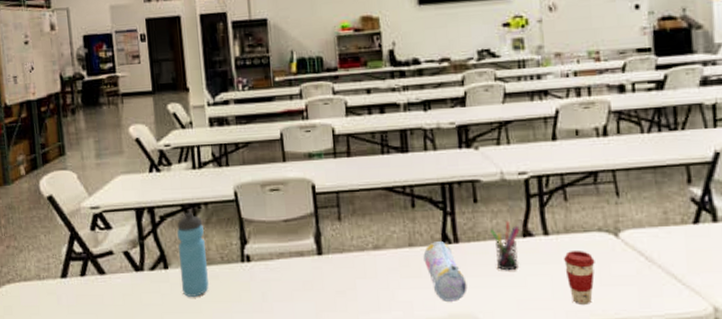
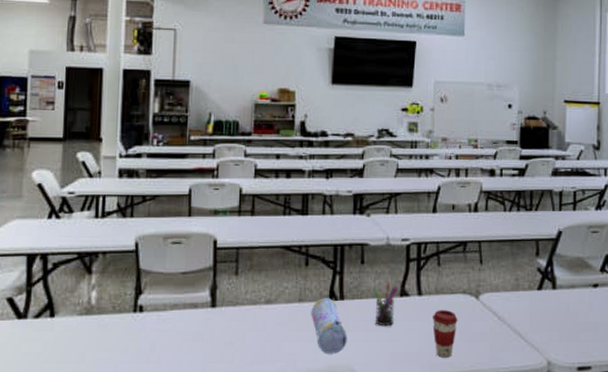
water bottle: present [177,212,209,297] -> none [67,260,98,346]

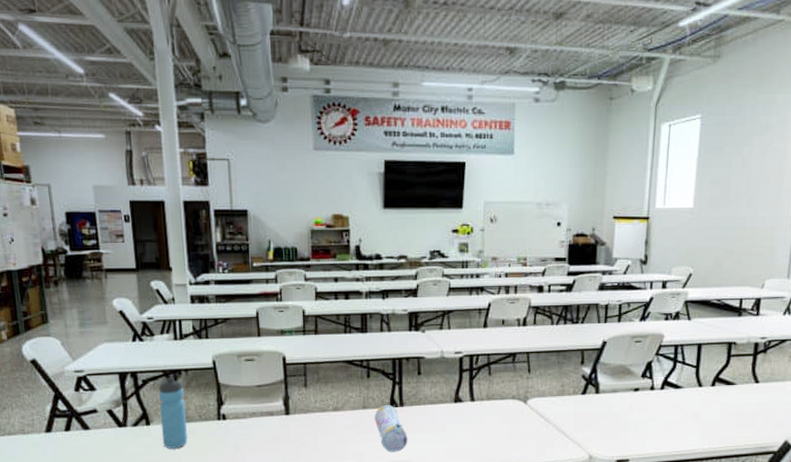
water bottle: none [67,260,98,346] -> present [159,377,188,449]
pen holder: present [373,282,398,327] -> none [429,390,453,429]
coffee cup: present [433,310,458,358] -> none [484,414,508,454]

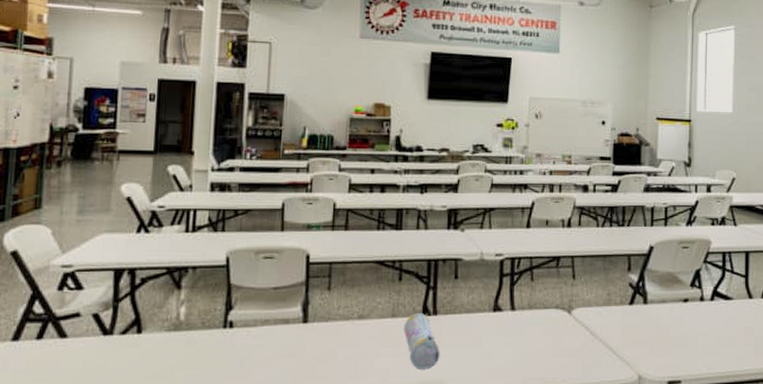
water bottle: present [159,377,188,449] -> none [154,275,188,363]

